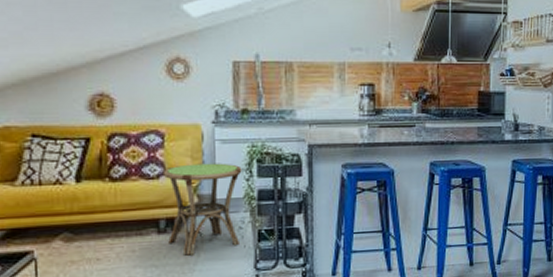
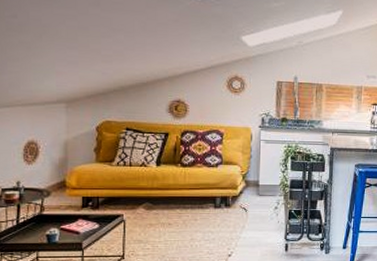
side table: present [162,163,242,256] -> none [220,157,280,226]

